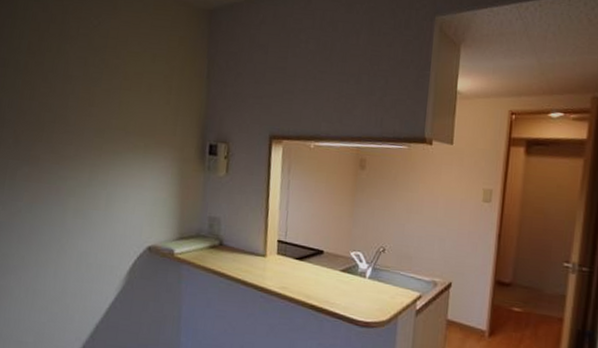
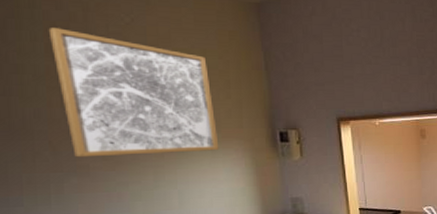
wall art: none [30,27,155,157] -> present [48,26,219,158]

